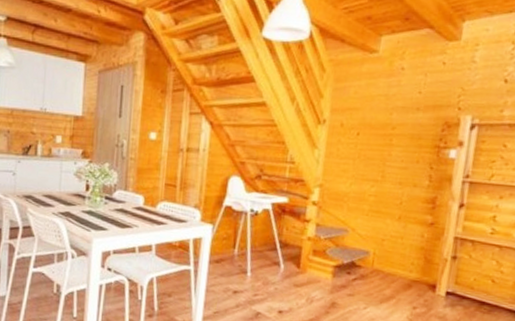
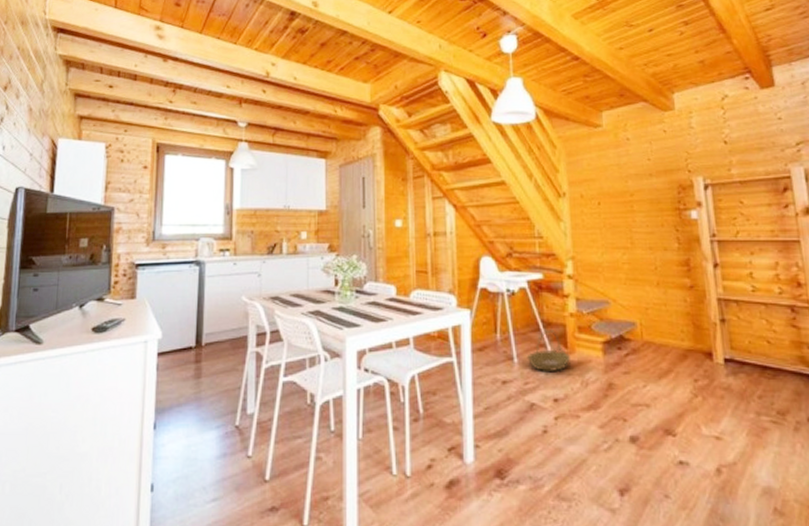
basket: none [259,249,302,288] -> present [527,329,571,373]

